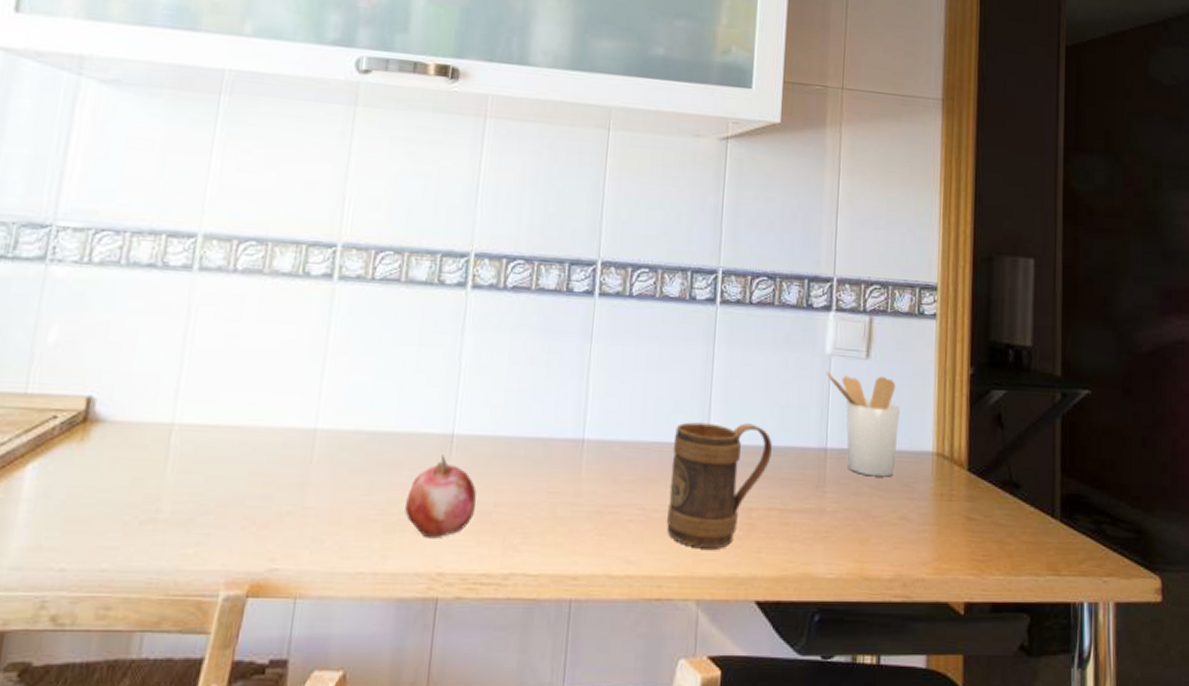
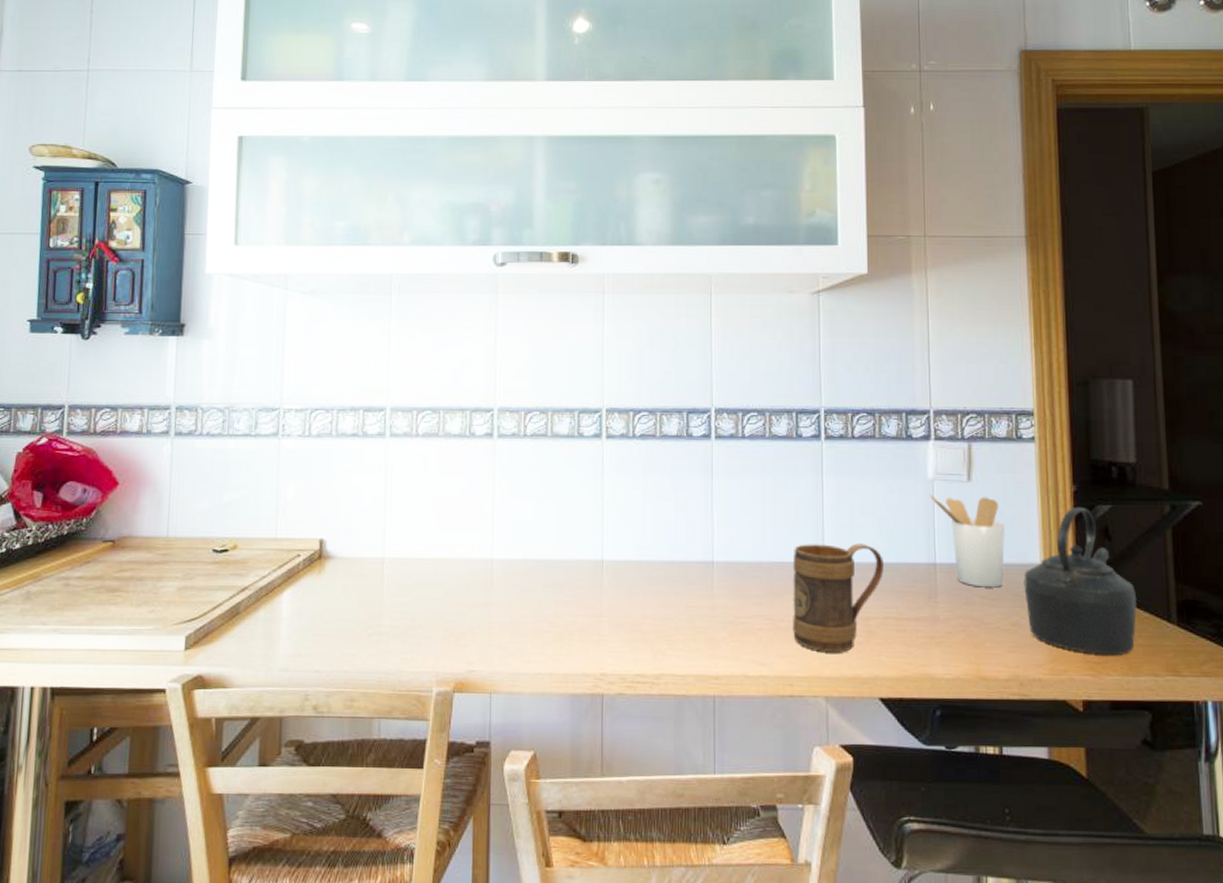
fruit: present [405,454,477,539] -> none [570,577,628,646]
kettle: none [914,390,1024,553] -> present [1024,506,1138,656]

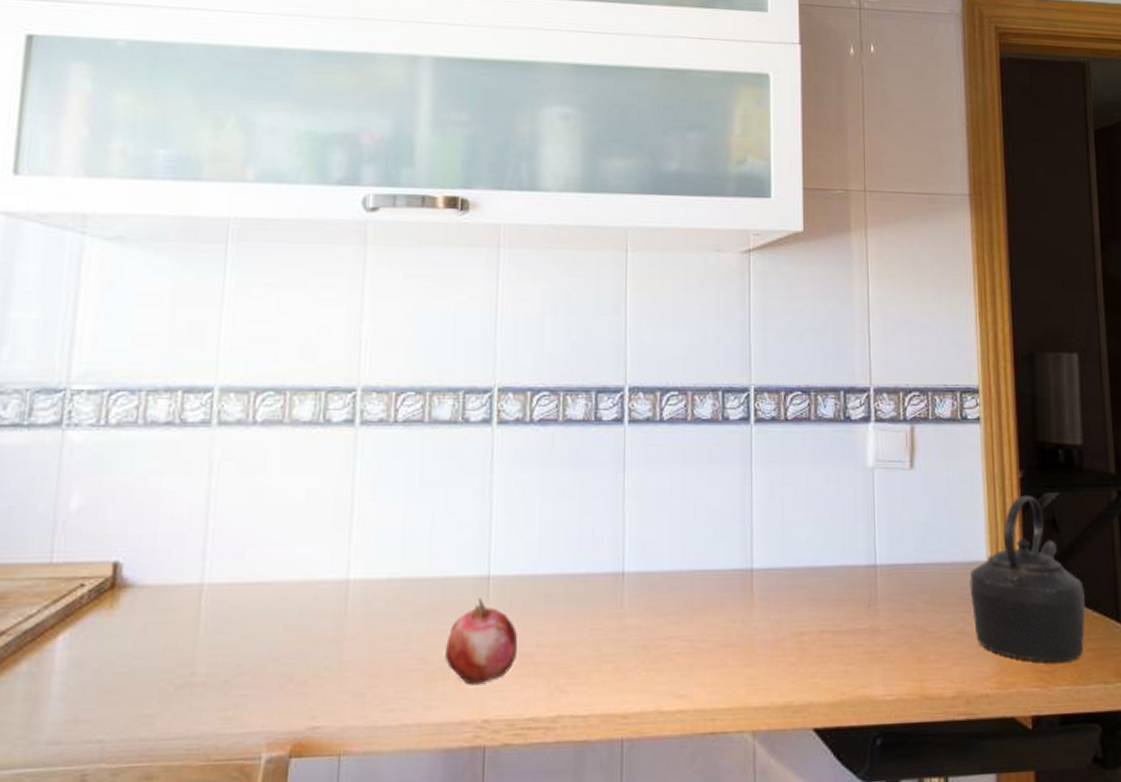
fruit: none [570,577,628,646] -> present [445,597,518,685]
mug: present [792,543,884,653] -> none [716,544,819,678]
utensil holder: present [930,494,1005,588] -> none [870,485,949,591]

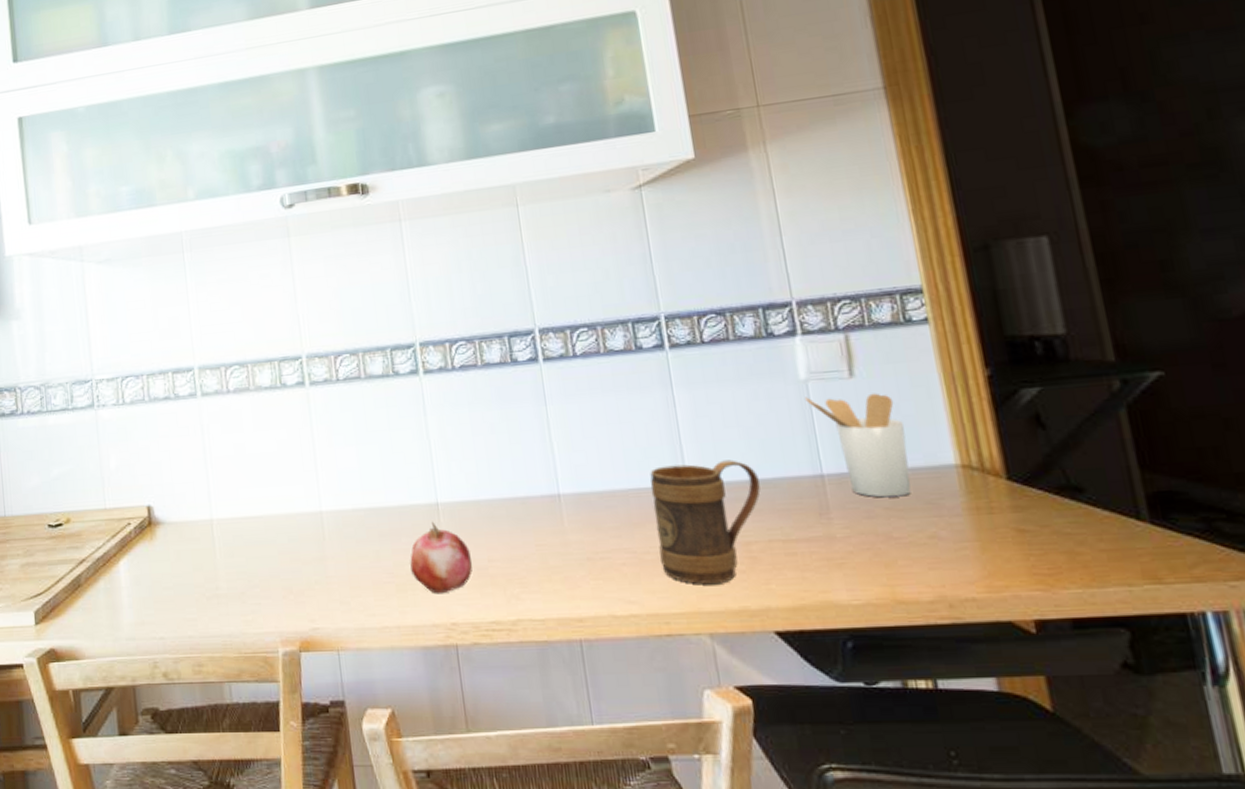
mug: none [716,544,819,678] -> present [650,459,761,585]
utensil holder: none [870,485,949,591] -> present [805,393,911,498]
kettle: present [969,495,1086,663] -> none [937,392,1096,566]

